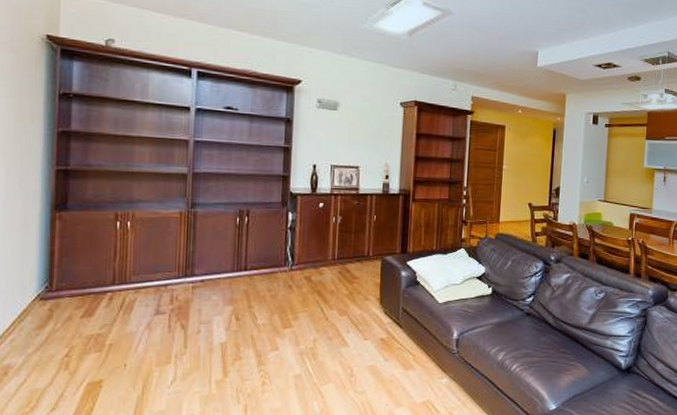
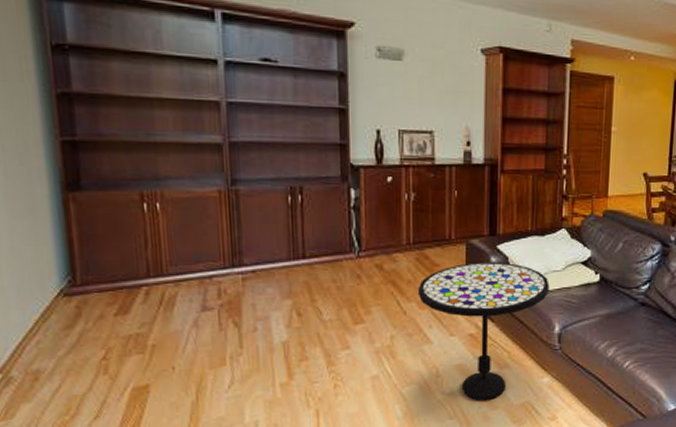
side table: none [338,276,450,399] -> present [417,263,550,401]

